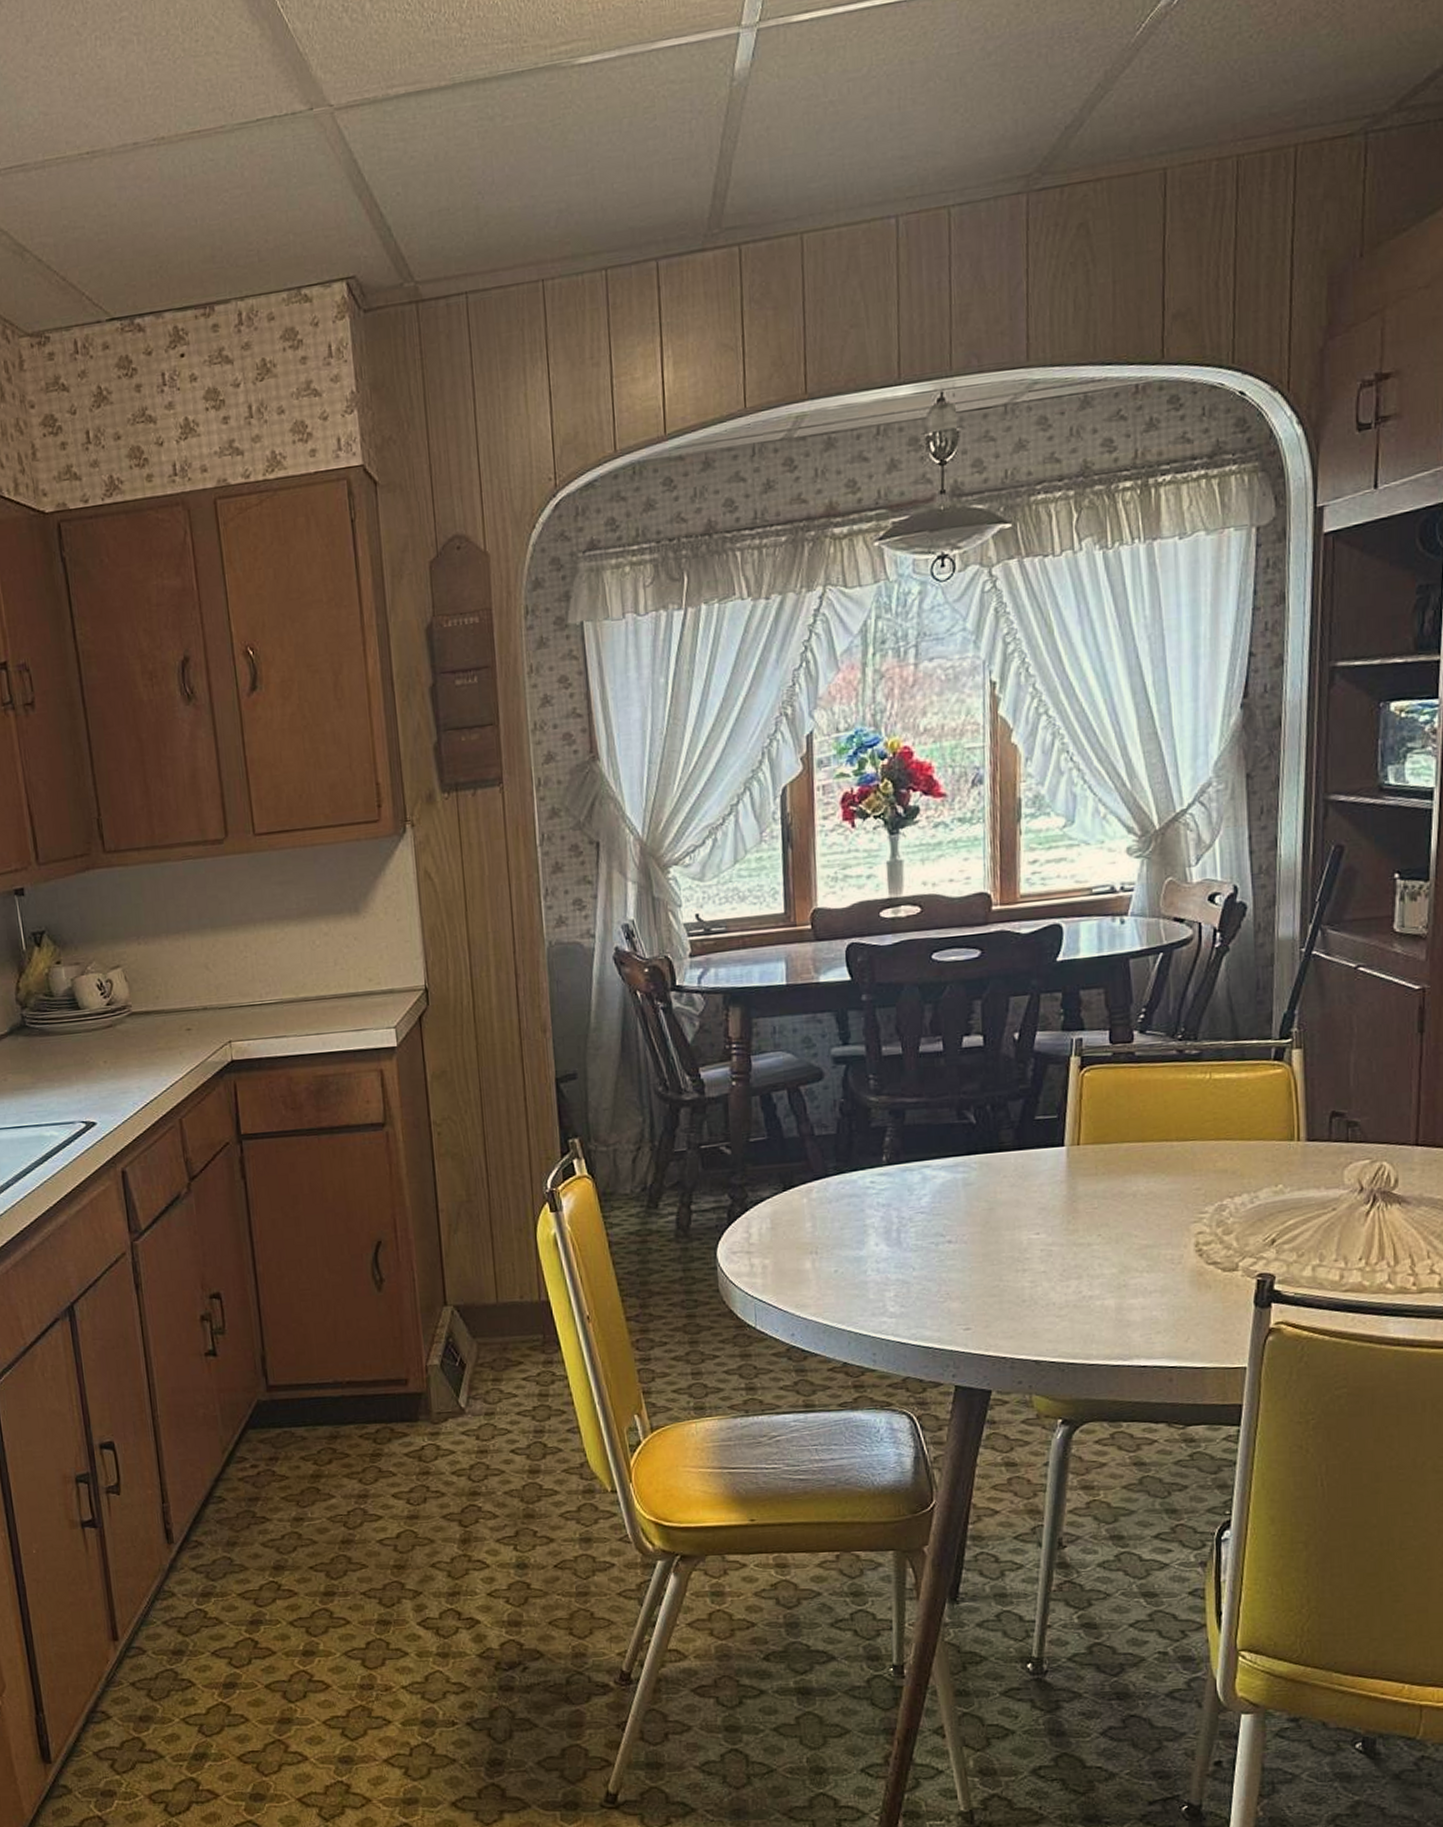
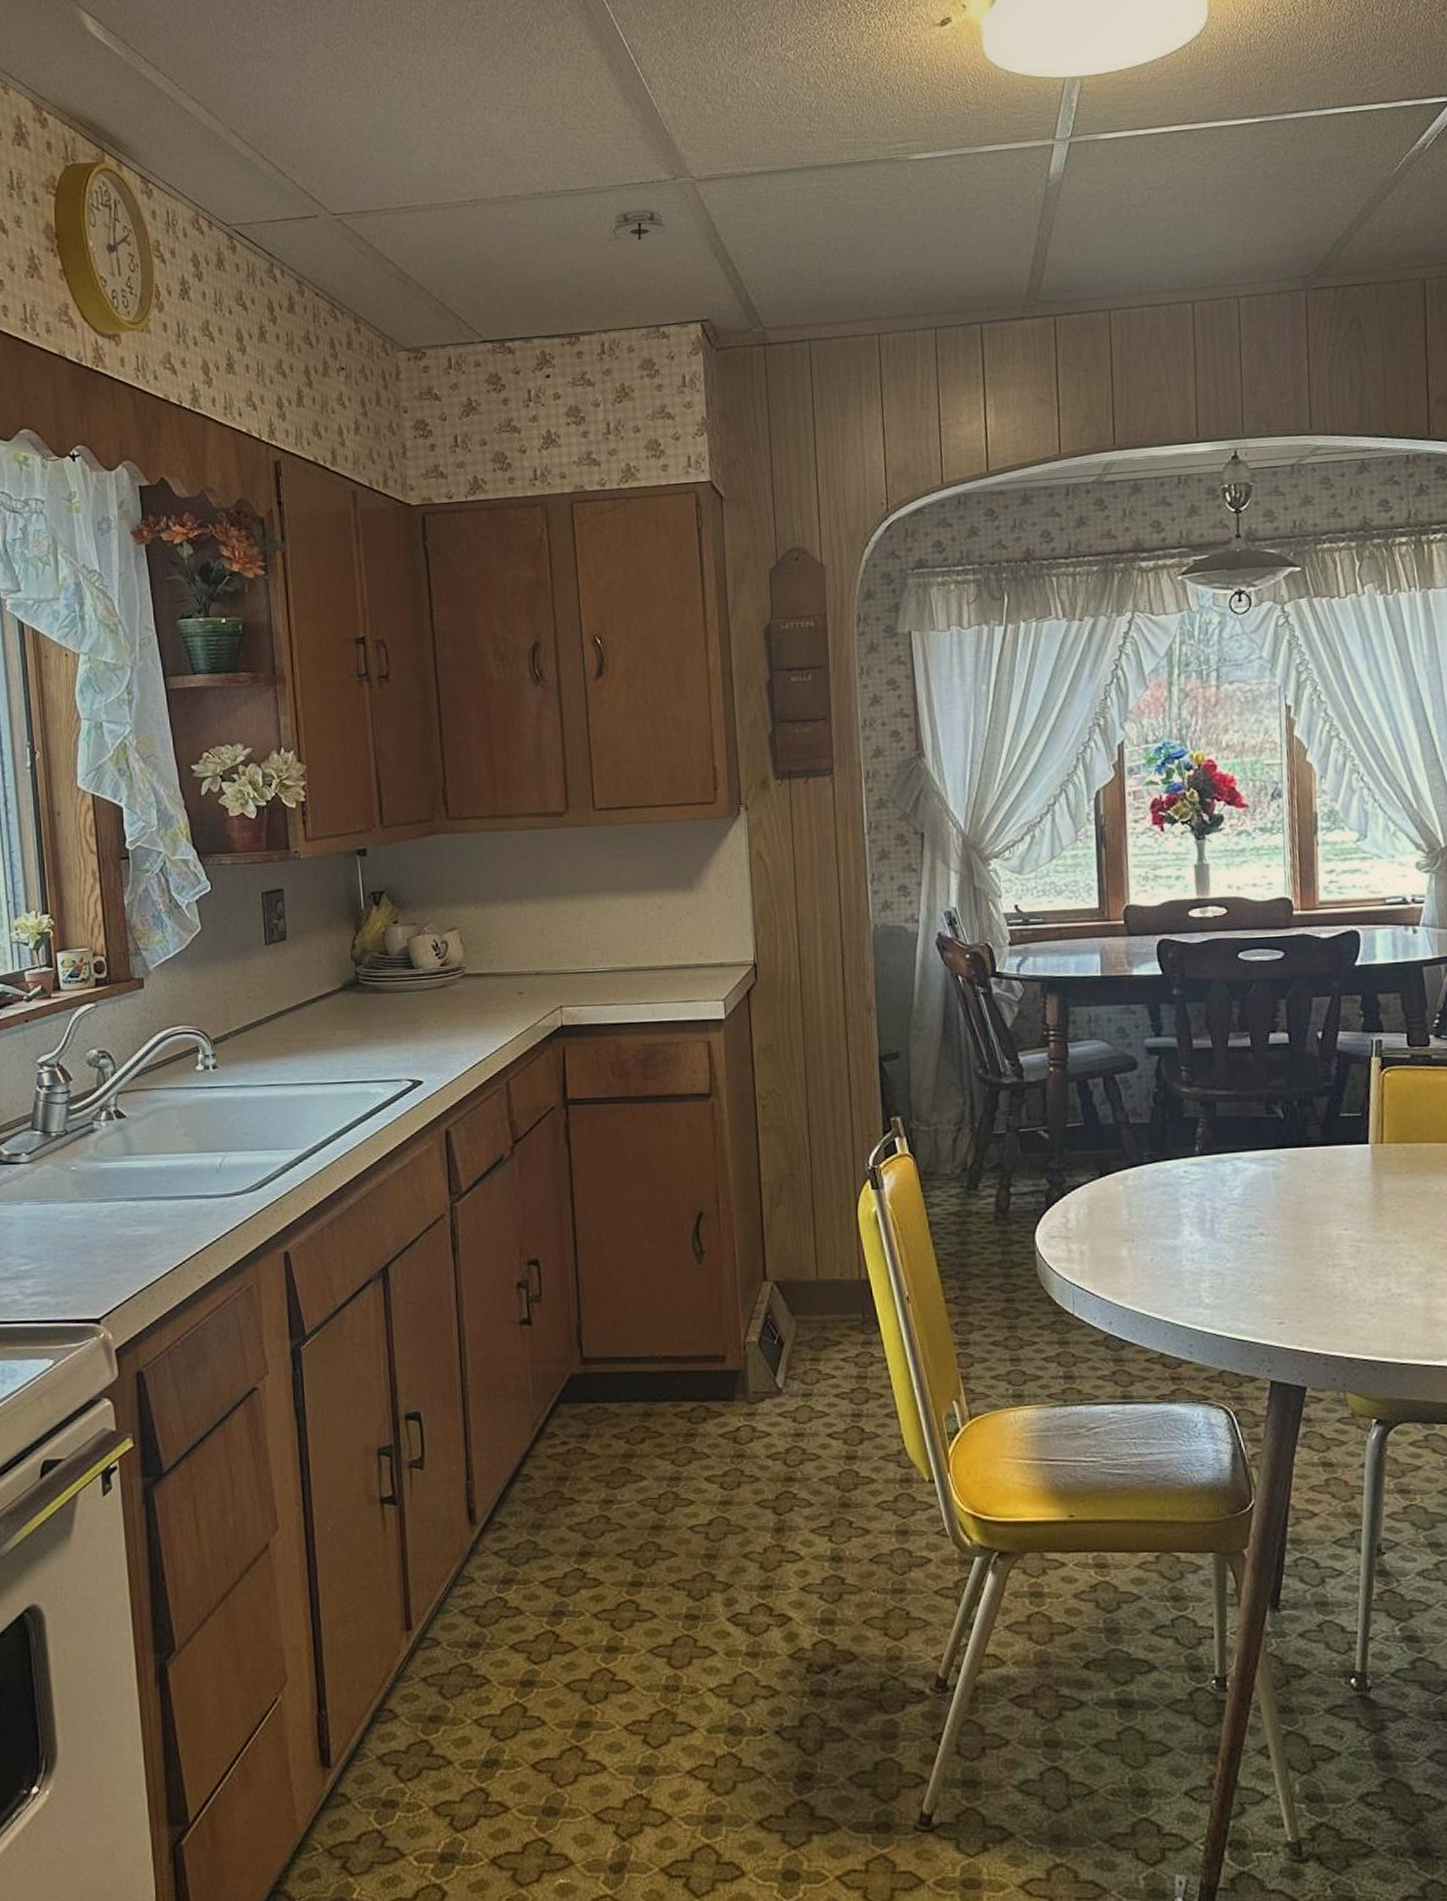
smoke detector: none [240,148,307,192] -> present [608,208,669,242]

